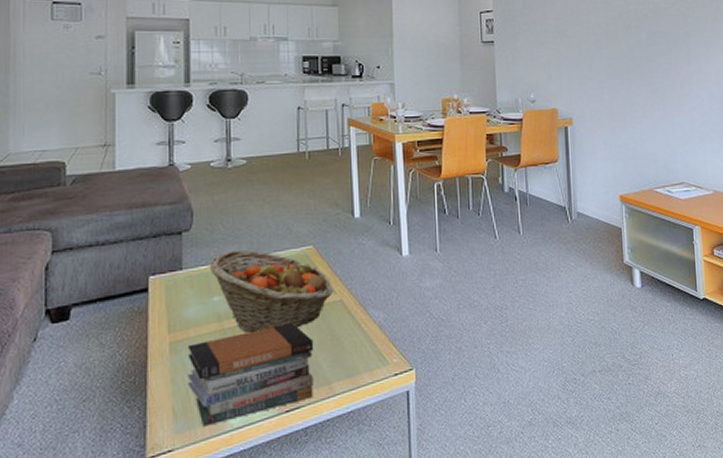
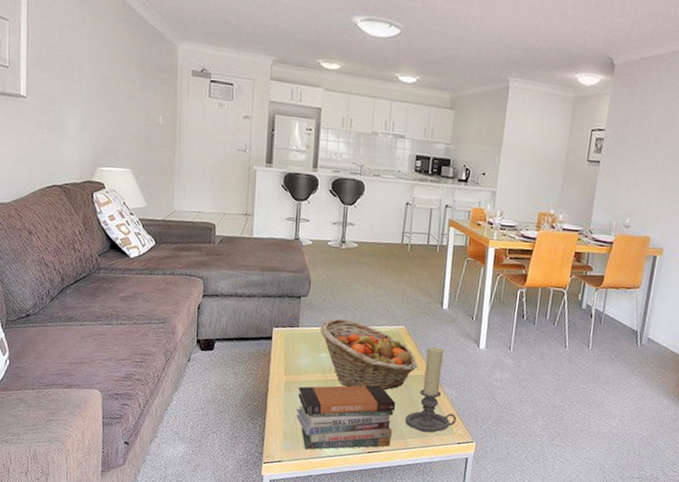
candle holder: none [327,263,389,371] -> present [404,347,457,433]

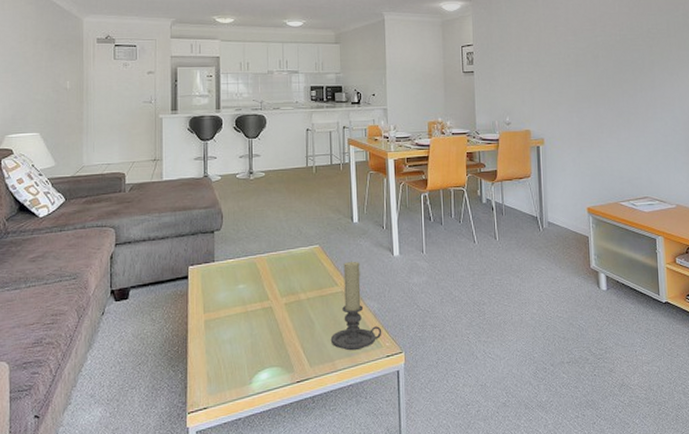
book stack: present [296,385,396,450] -> none [218,308,320,390]
fruit basket: present [319,318,417,390] -> none [235,247,335,315]

